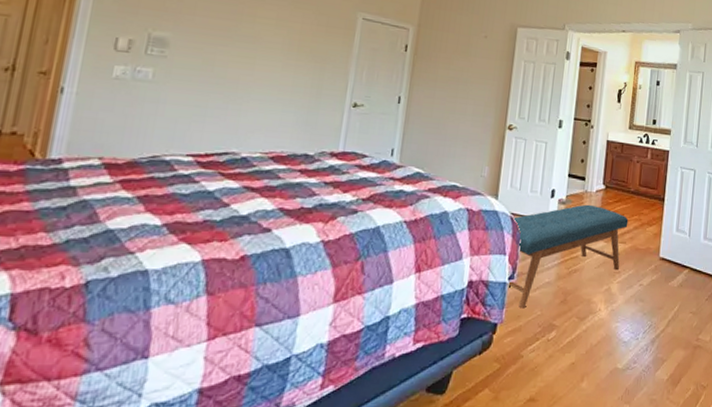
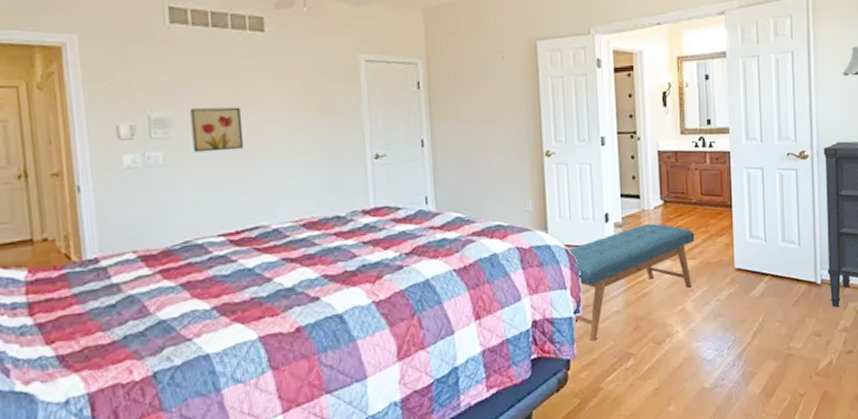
wall art: none [184,34,239,78] -> present [190,107,244,153]

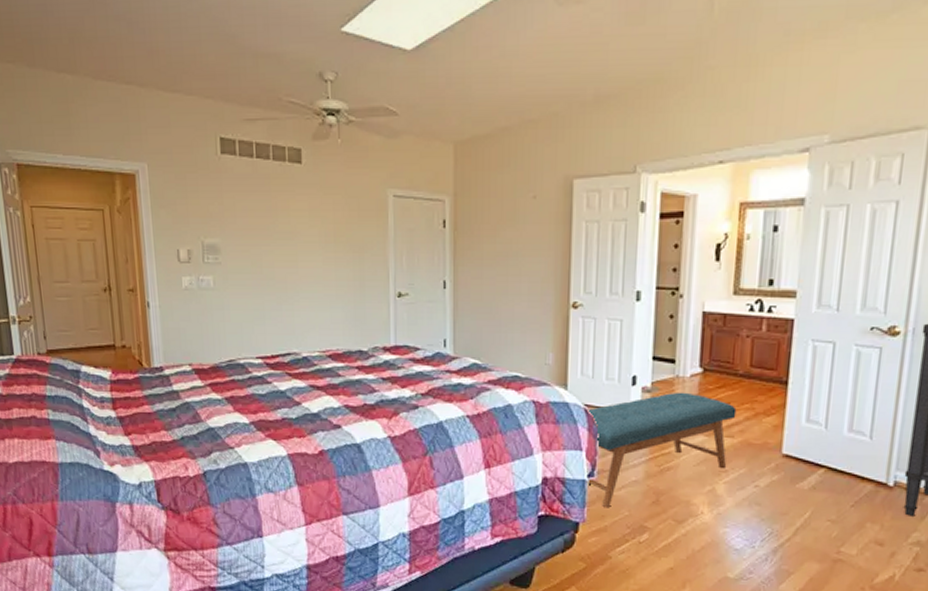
wall art: present [190,107,244,153] -> none [236,237,281,279]

